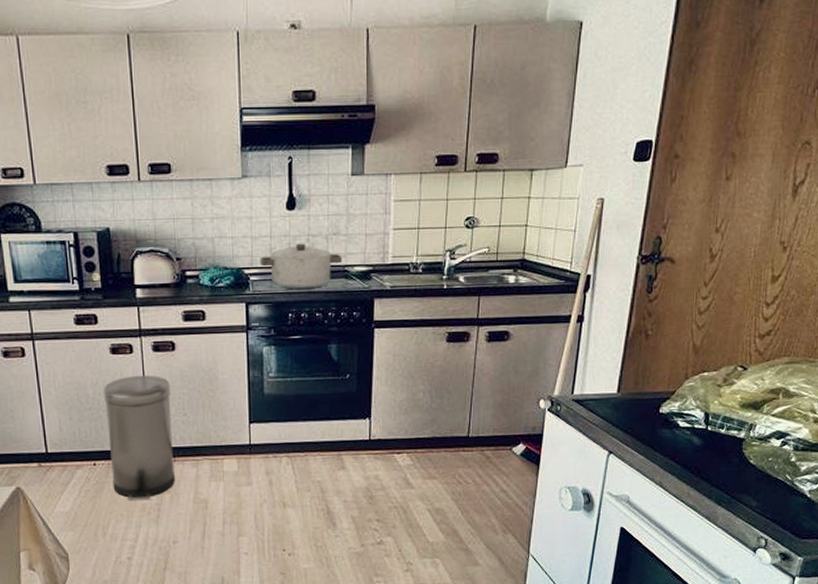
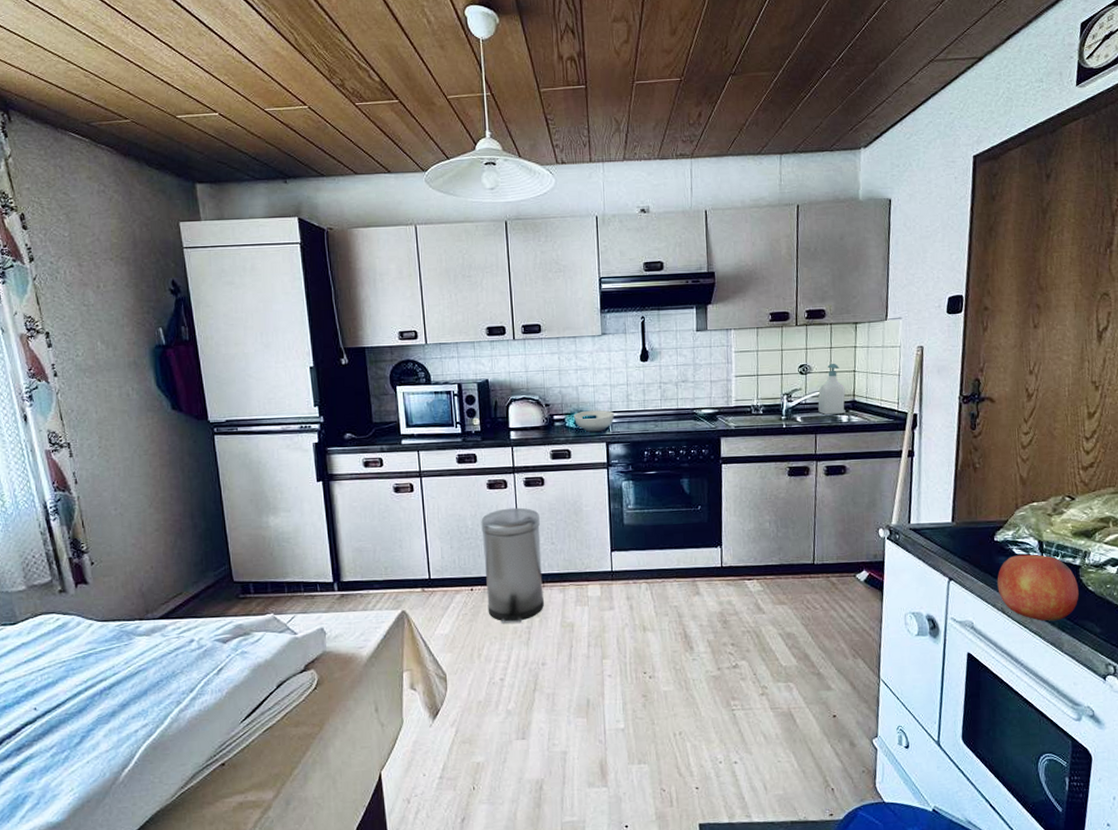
bowl: none [208,265,256,291] -> present [573,409,615,432]
cooking pot: present [260,243,342,289] -> none [618,390,690,430]
soap bottle: none [483,217,515,274] -> present [818,364,846,415]
fruit: none [657,426,740,495] -> present [997,554,1079,622]

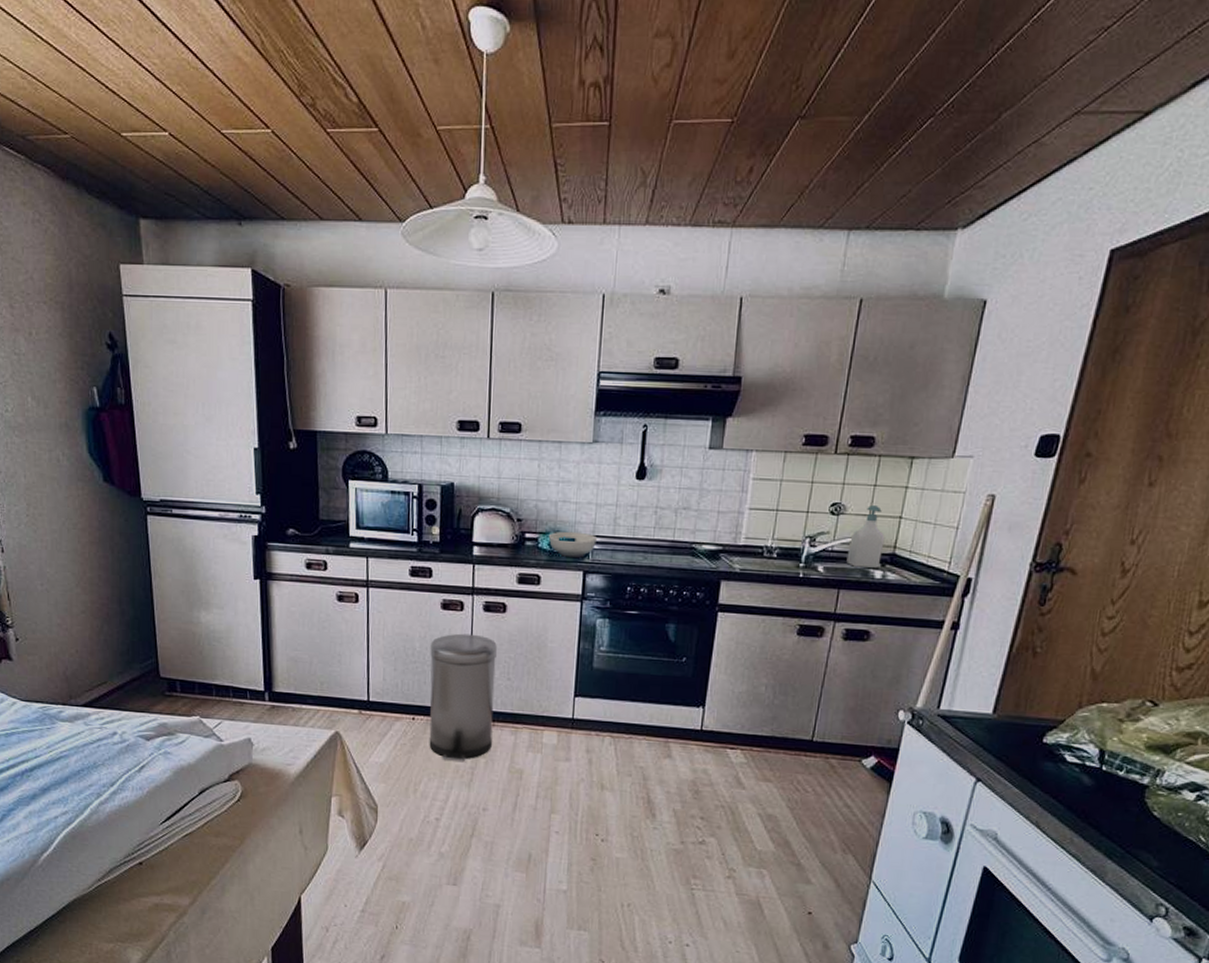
fruit: present [997,554,1079,622] -> none [1035,762,1141,846]

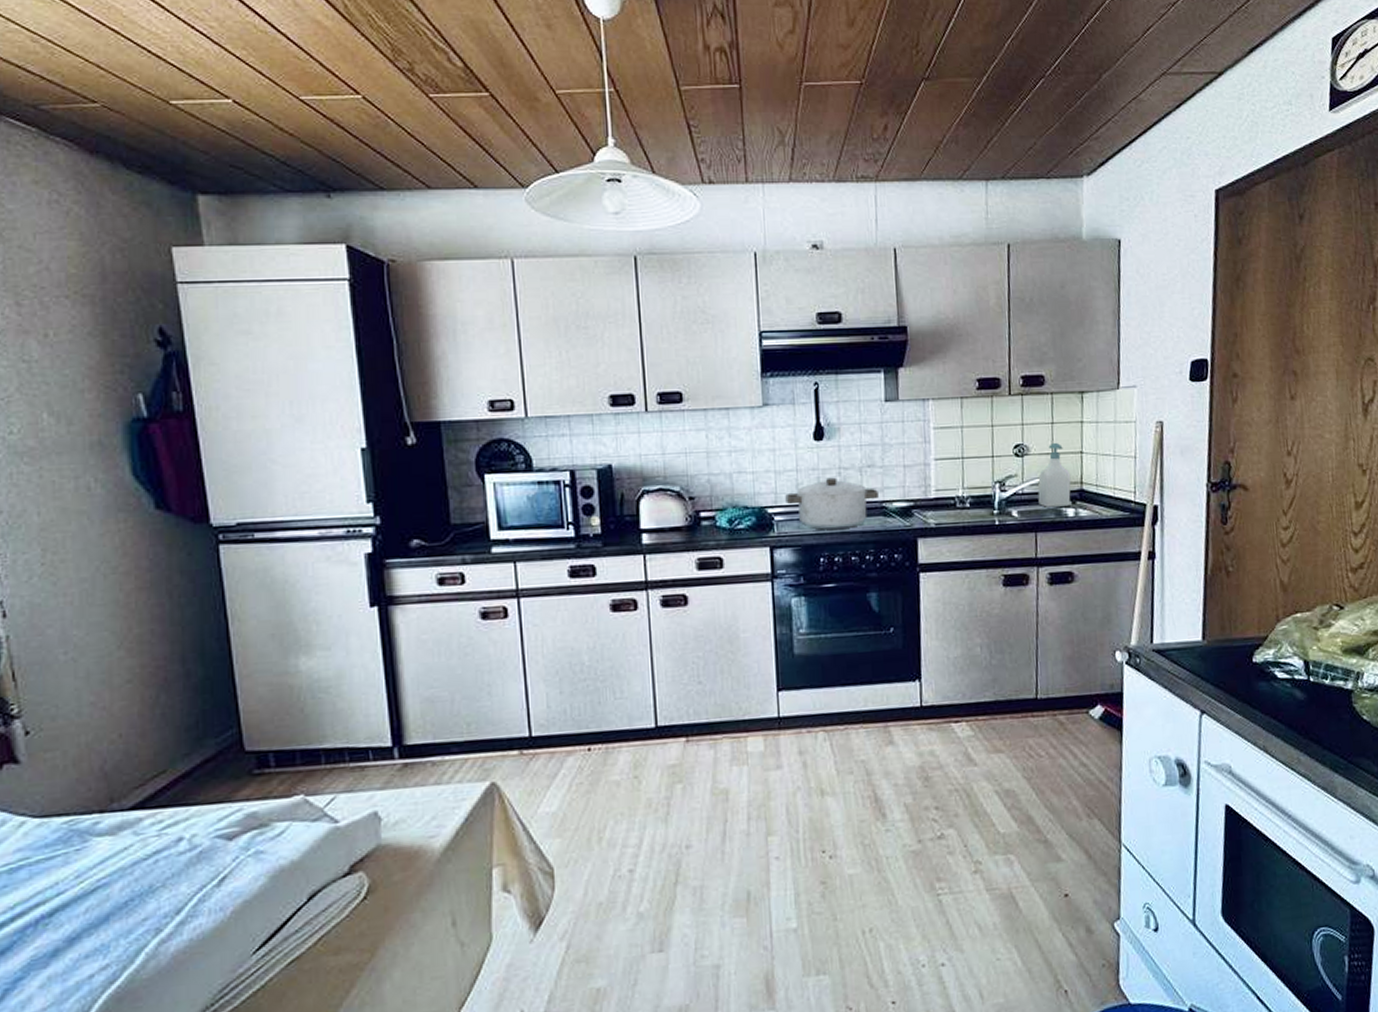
pedal bin: present [429,633,497,763] -> none [602,635,688,796]
bowl: present [548,531,598,558] -> none [726,503,781,533]
cooking pot: none [603,515,690,564] -> present [785,477,878,530]

